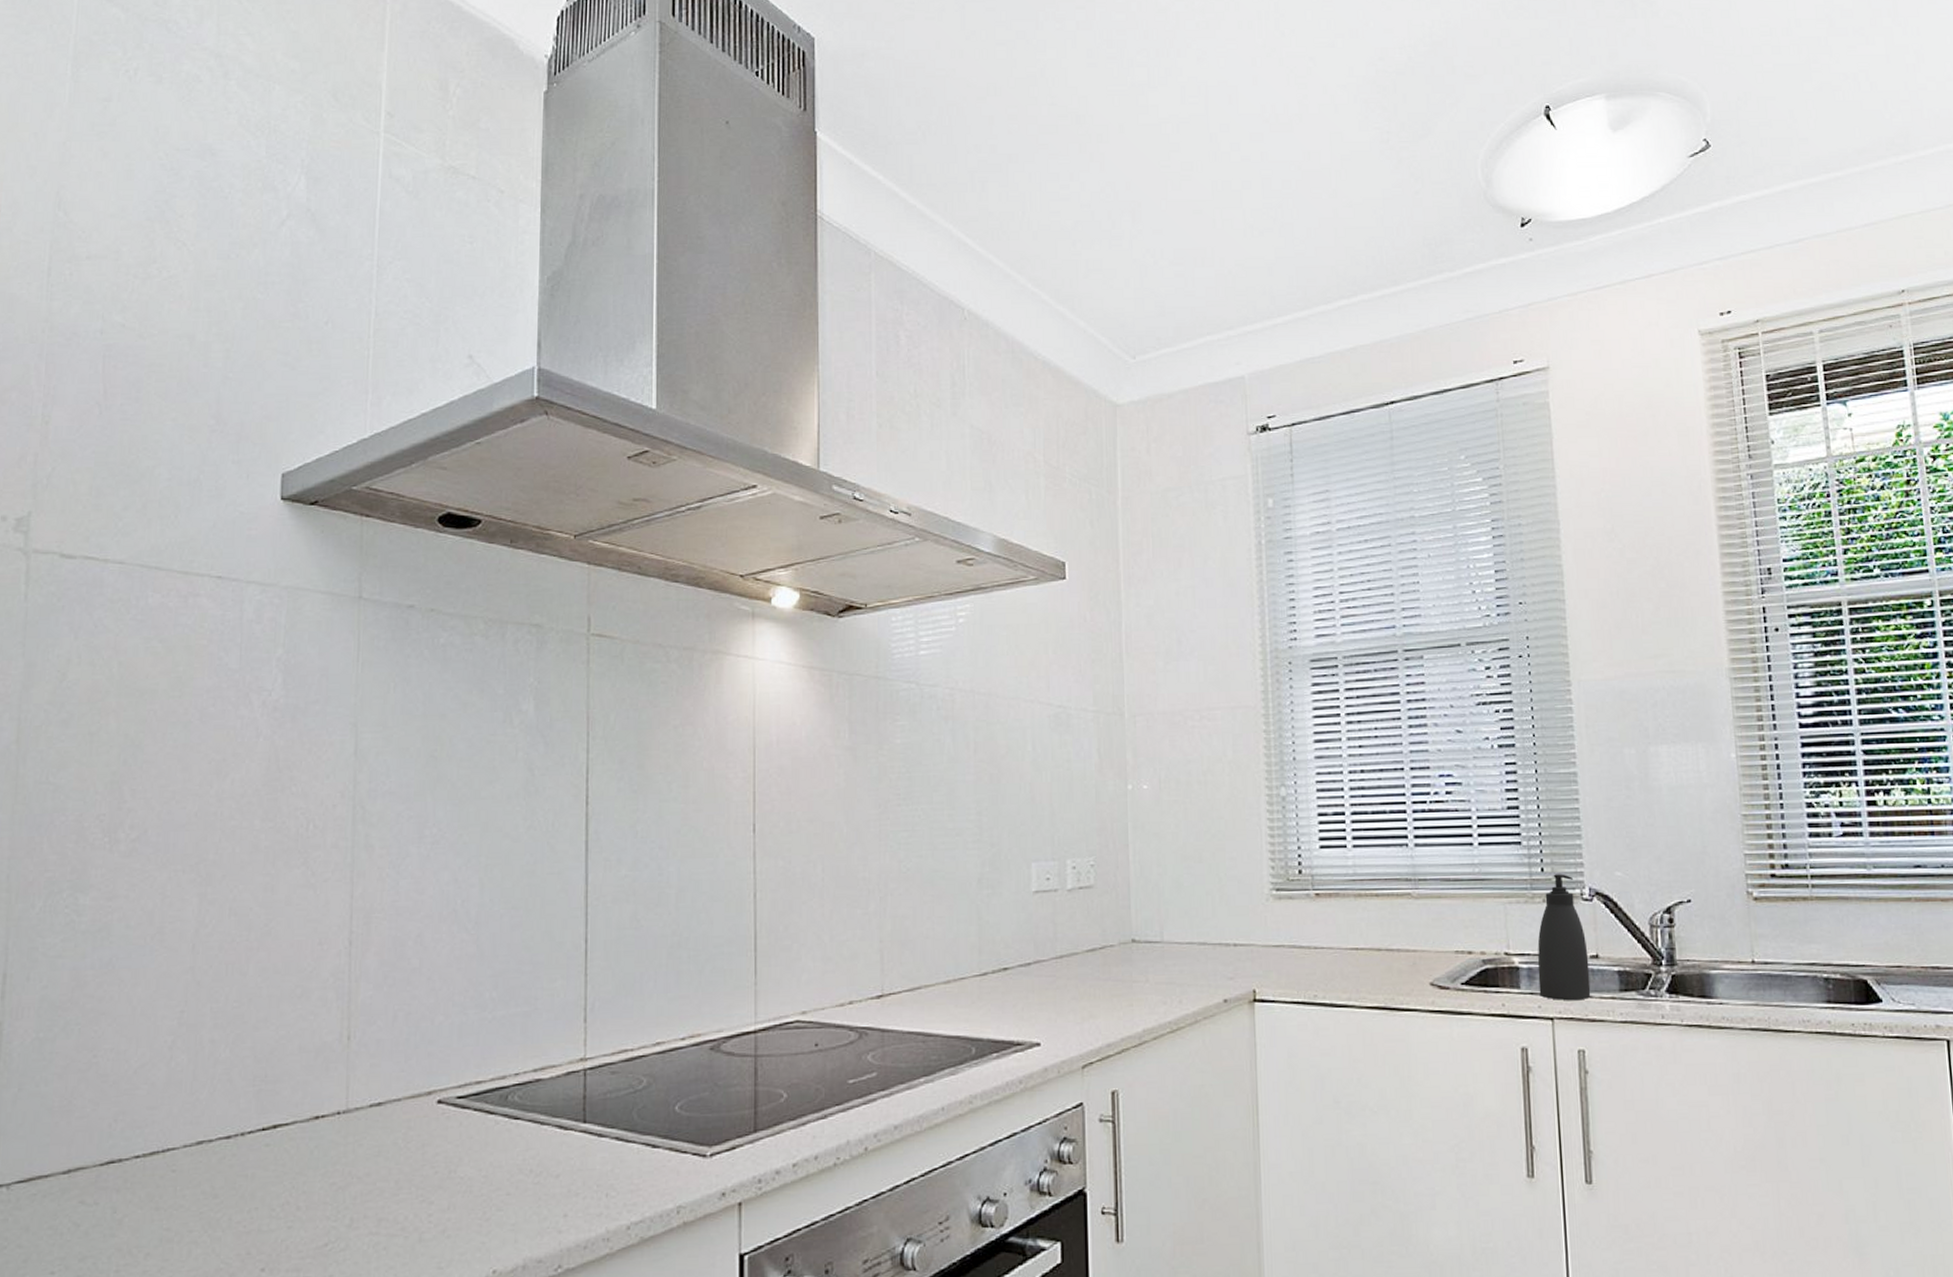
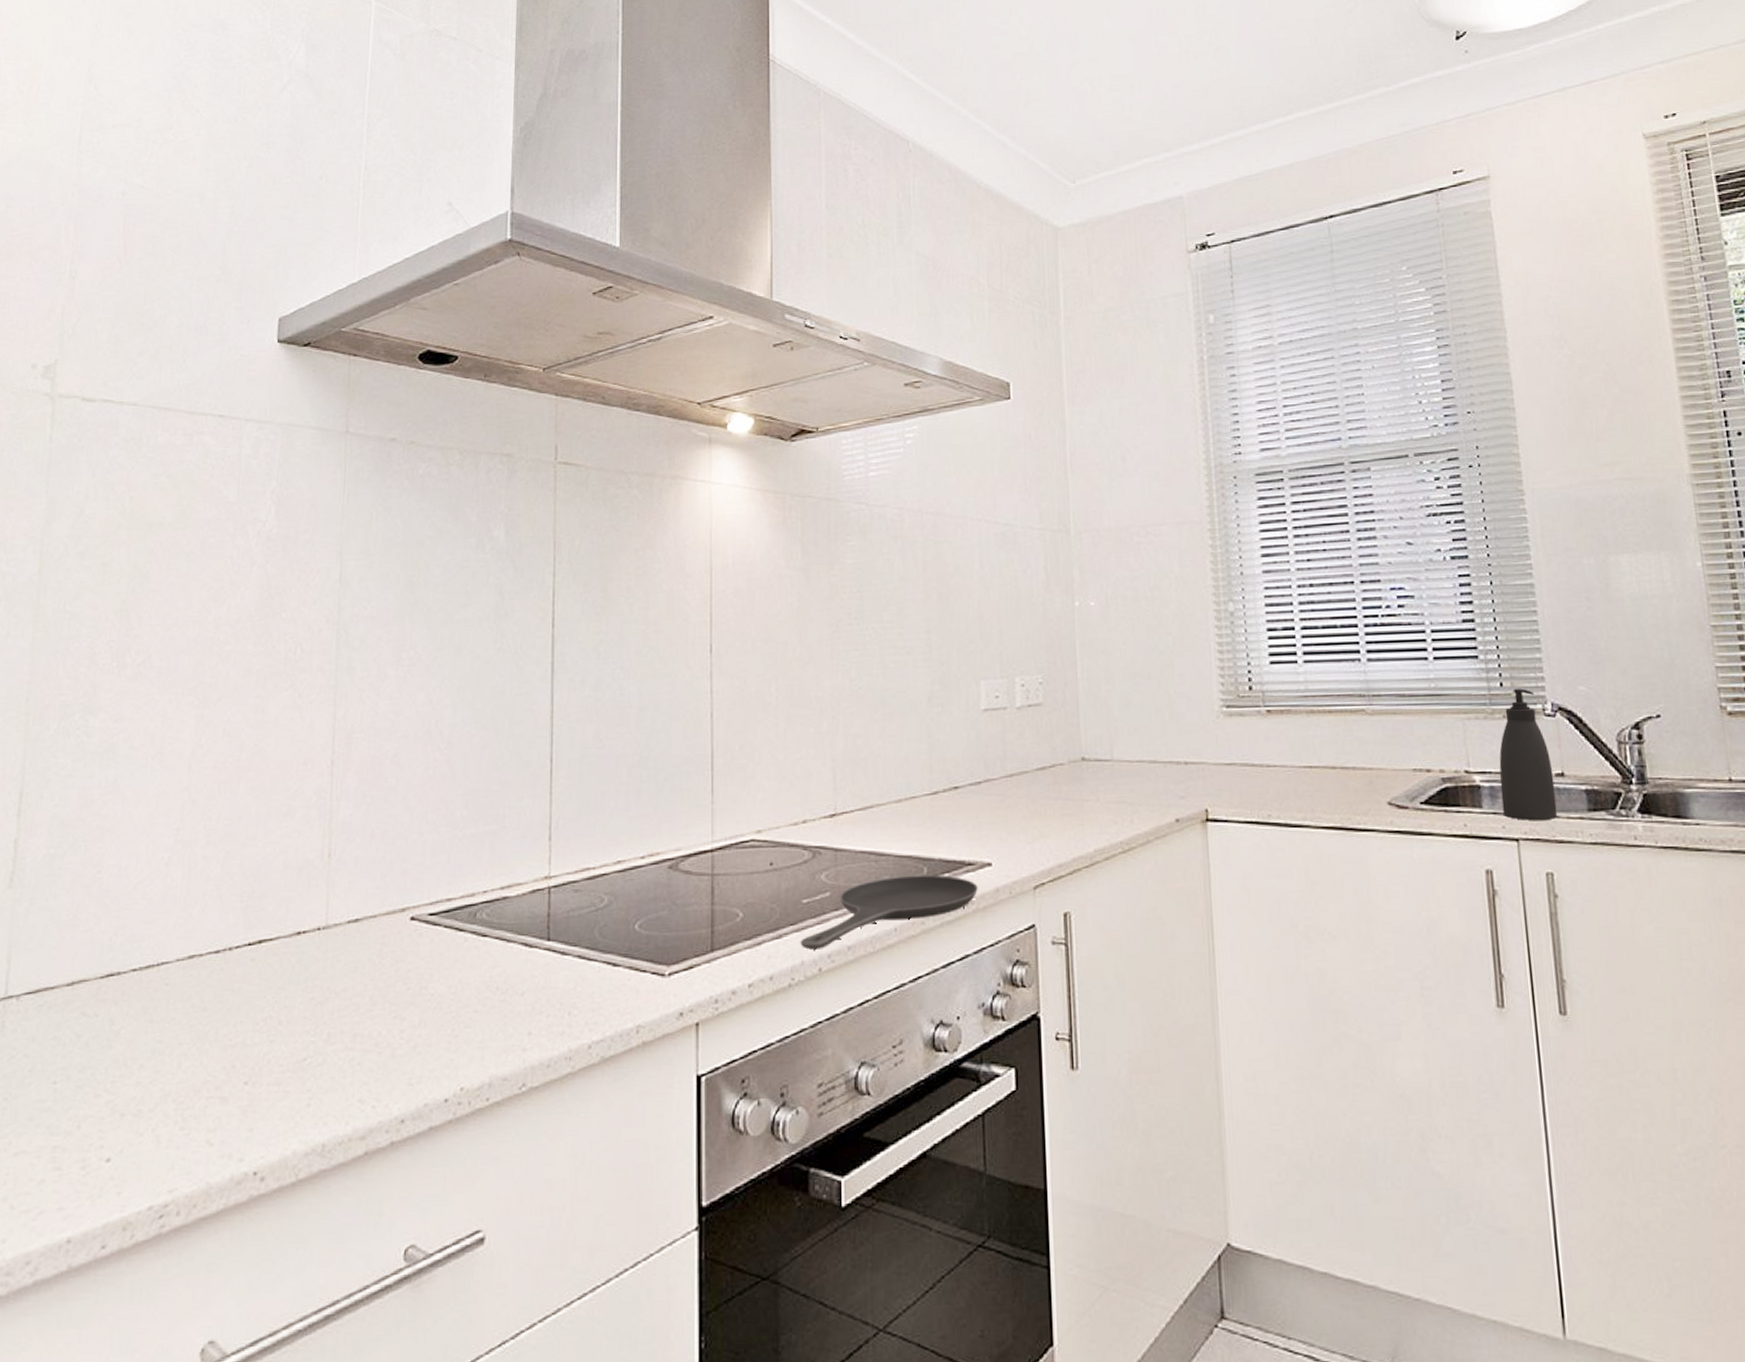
frying pan: none [846,1054,1026,1130] -> present [800,874,978,950]

